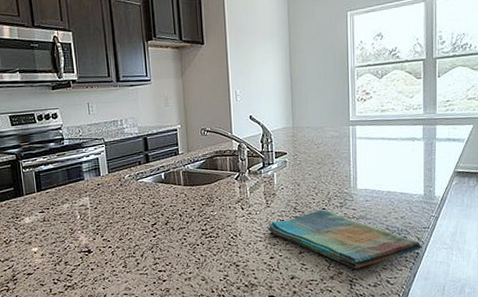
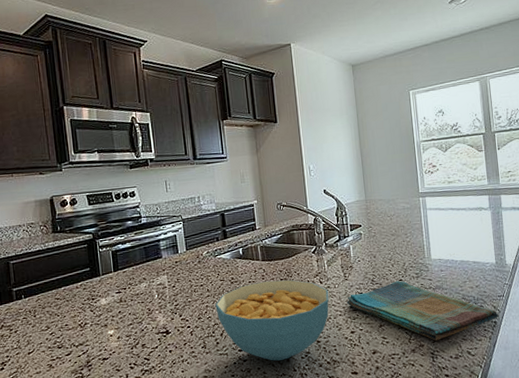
cereal bowl: none [136,205,250,282] -> present [215,279,329,361]

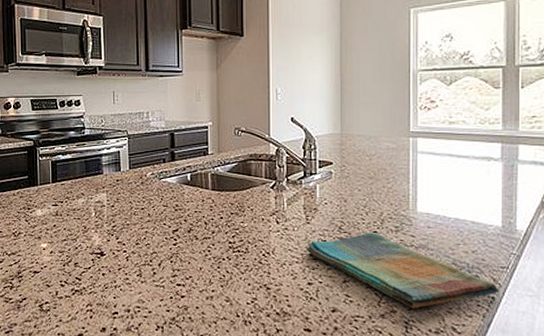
cereal bowl: present [215,279,329,361] -> none [155,213,286,303]

